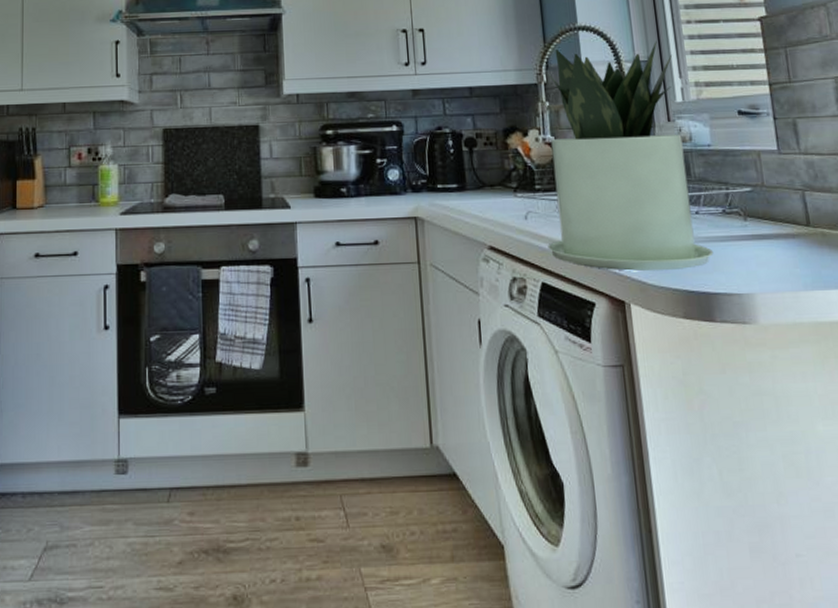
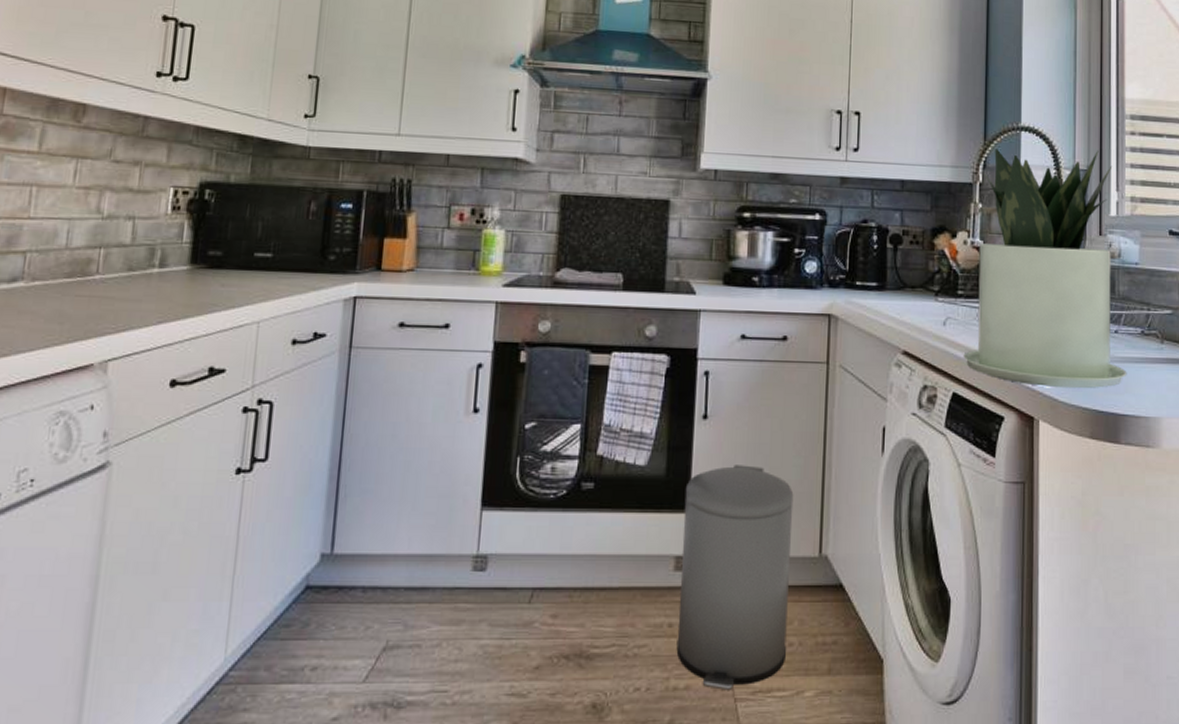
pedal bin: none [299,363,409,581] -> present [676,465,794,691]

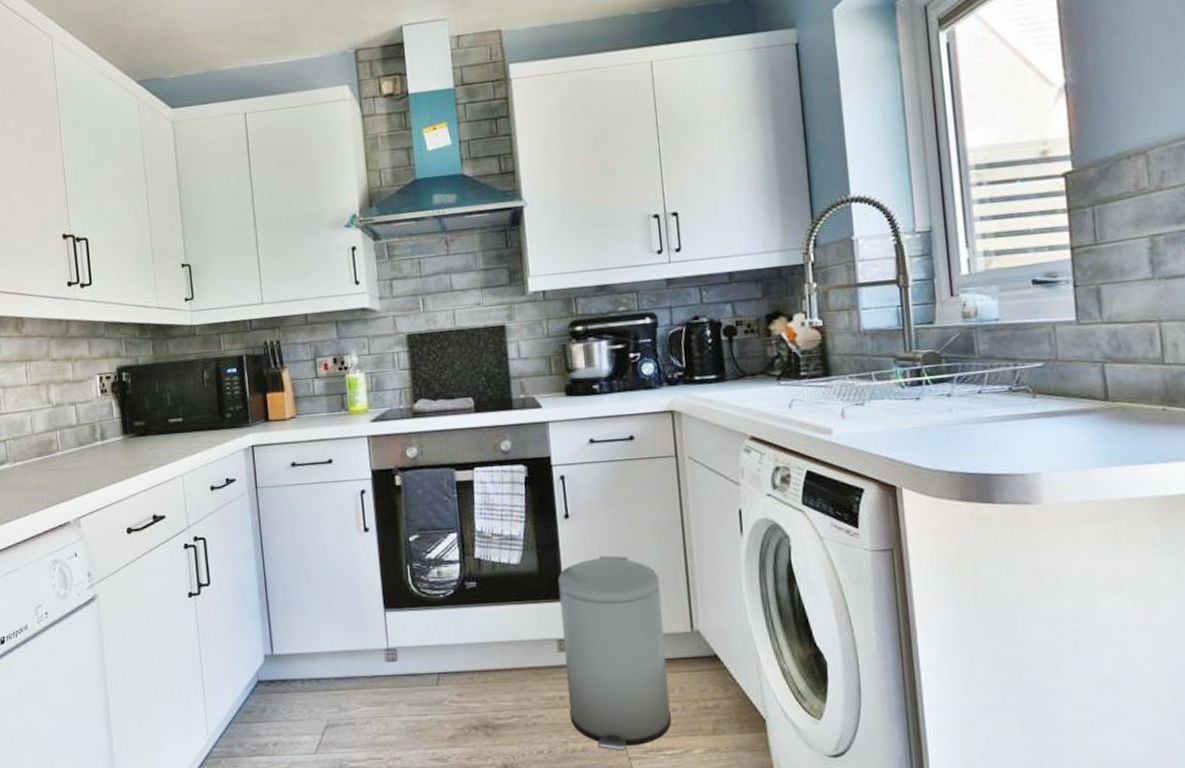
planter: present [963,149,1127,389] -> none [813,208,996,456]

